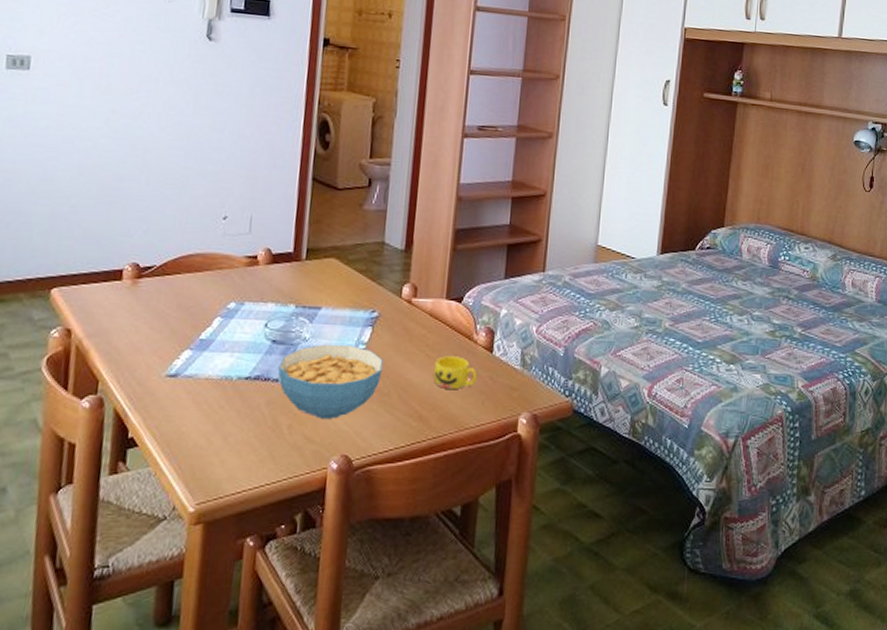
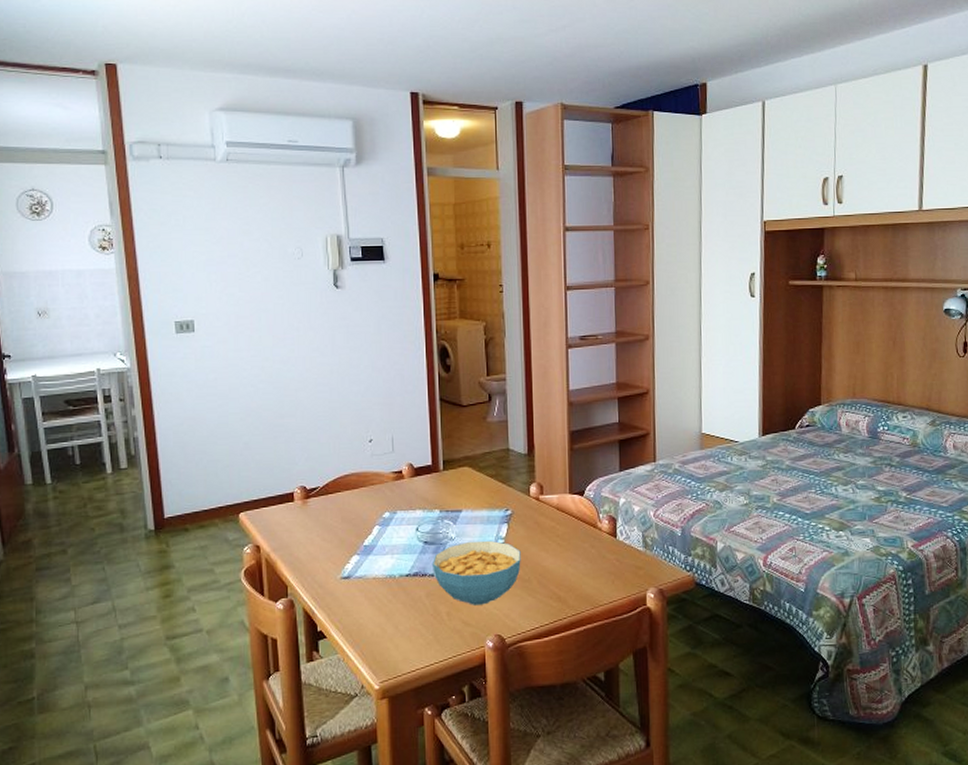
cup: present [433,356,478,389] -> none [565,543,606,572]

